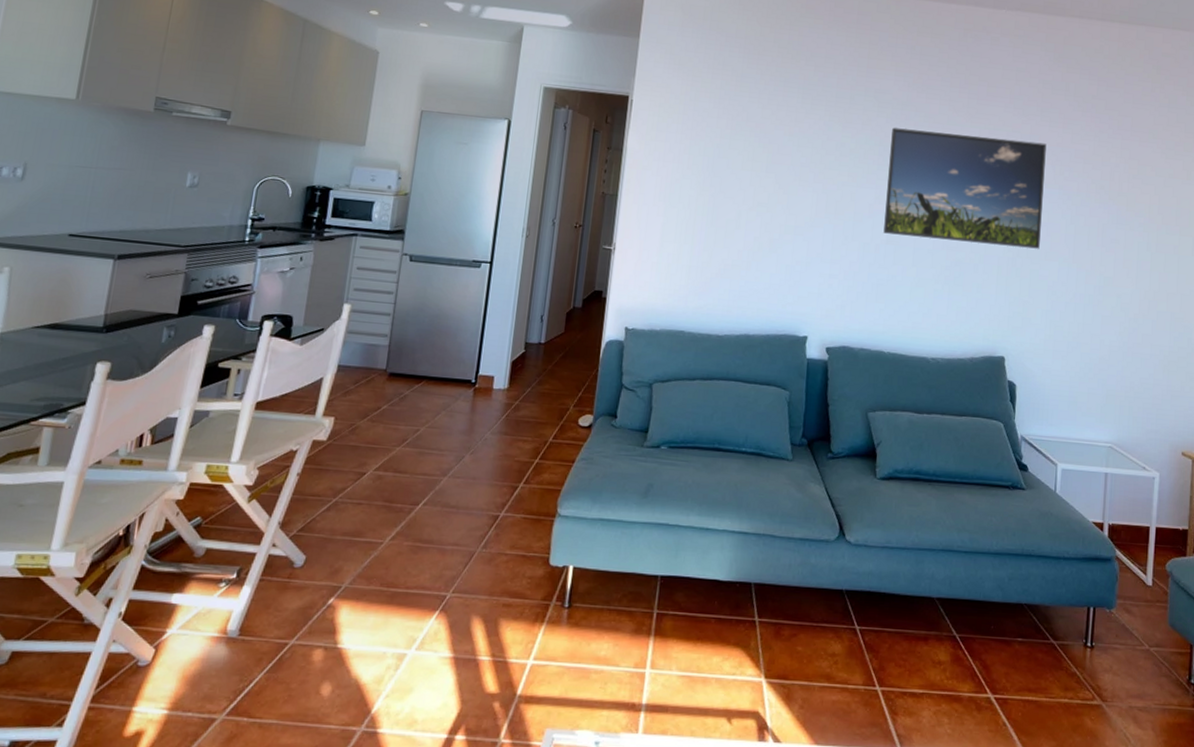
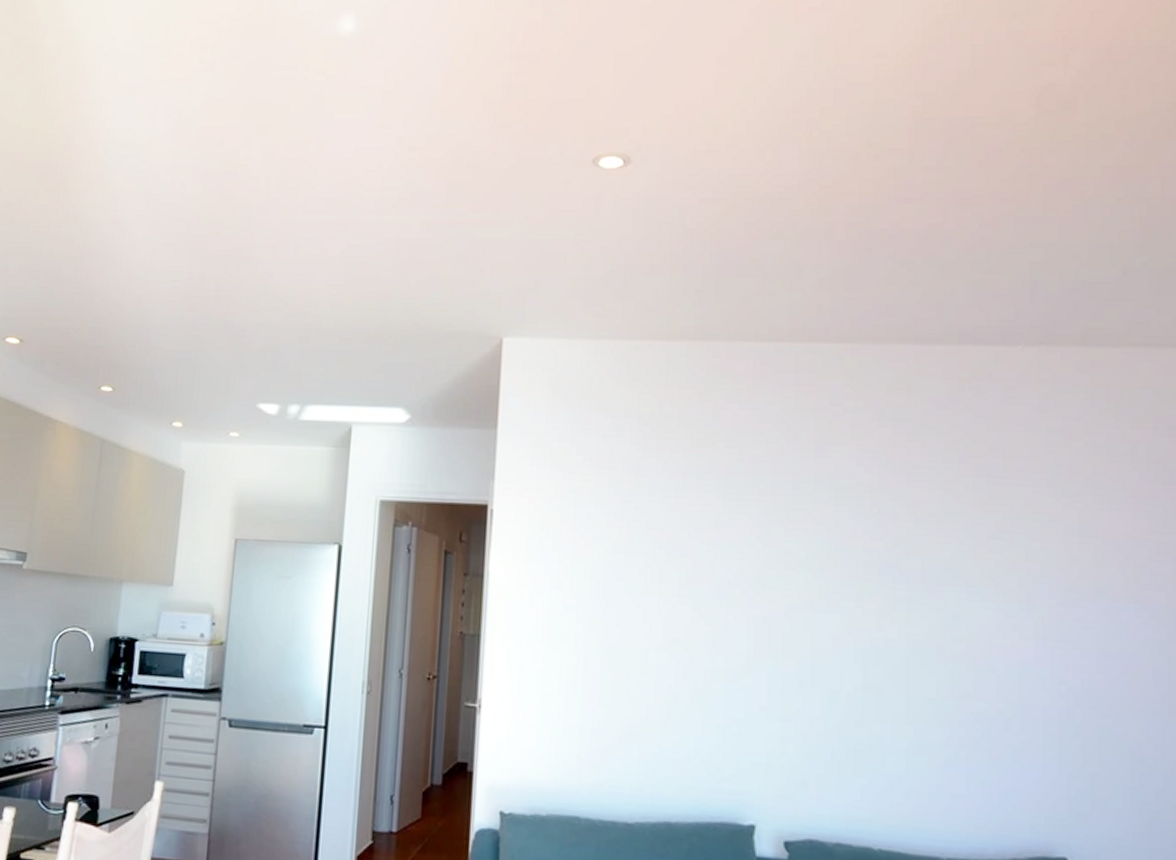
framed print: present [883,127,1047,249] -> none [858,525,1111,694]

